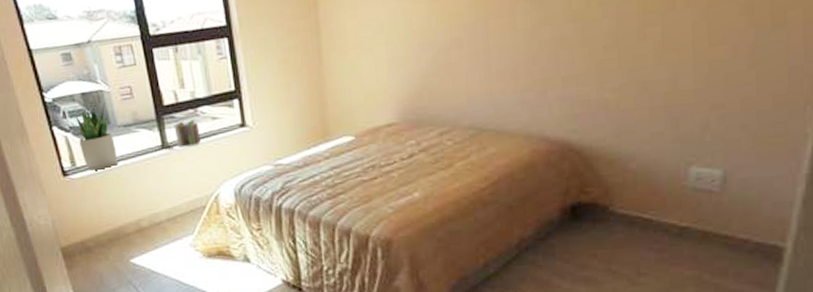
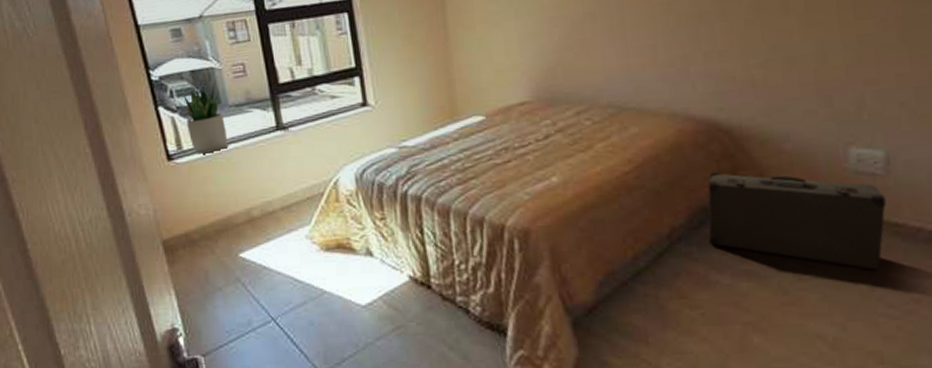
books: present [173,118,201,148] -> none [289,97,319,129]
suitcase: none [553,190,718,277] -> present [707,173,886,270]

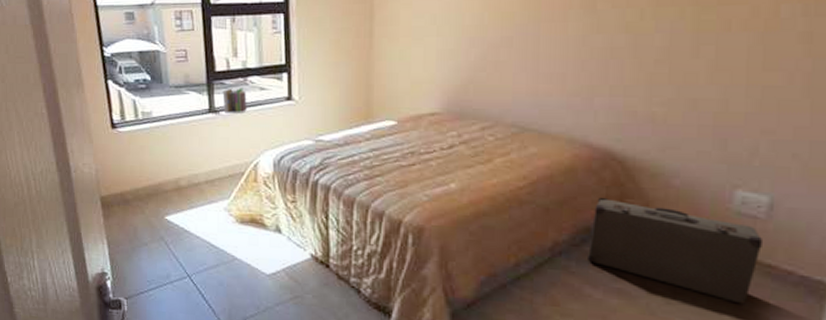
planter: present [183,82,229,154] -> none [129,64,166,126]
books: none [289,97,319,129] -> present [222,86,247,113]

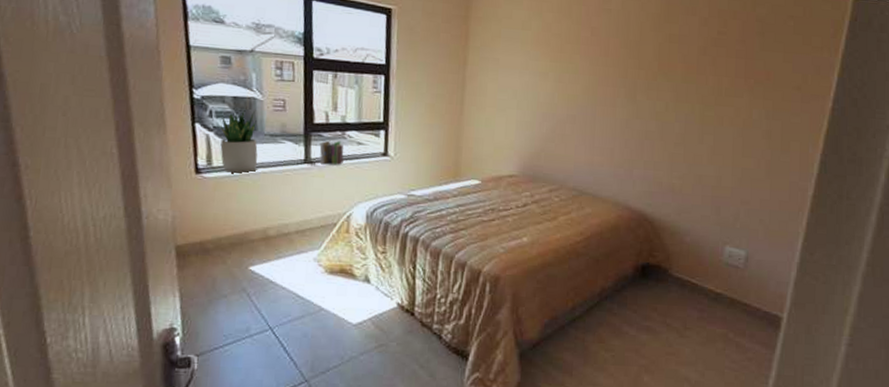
planter: none [129,64,166,126] -> present [219,110,258,174]
suitcase: present [588,198,762,304] -> none [626,251,741,335]

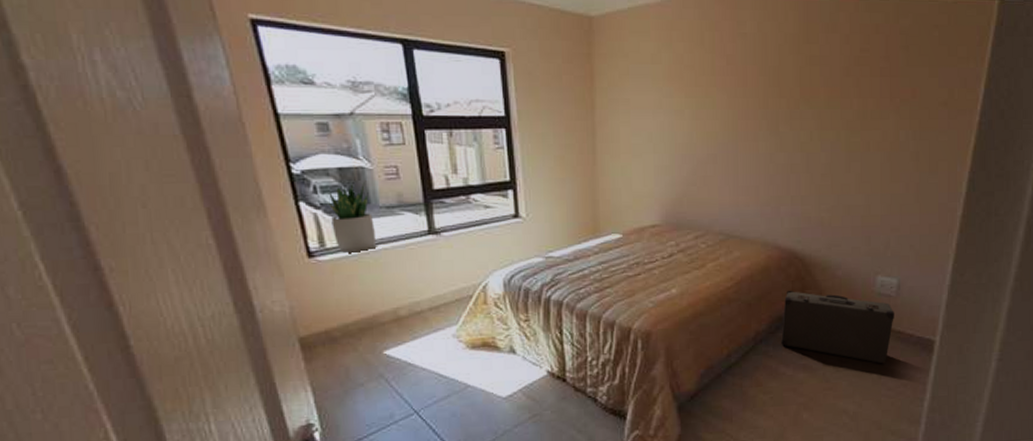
books: present [319,140,344,166] -> none [443,205,471,234]
suitcase: none [626,251,741,335] -> present [781,291,894,364]

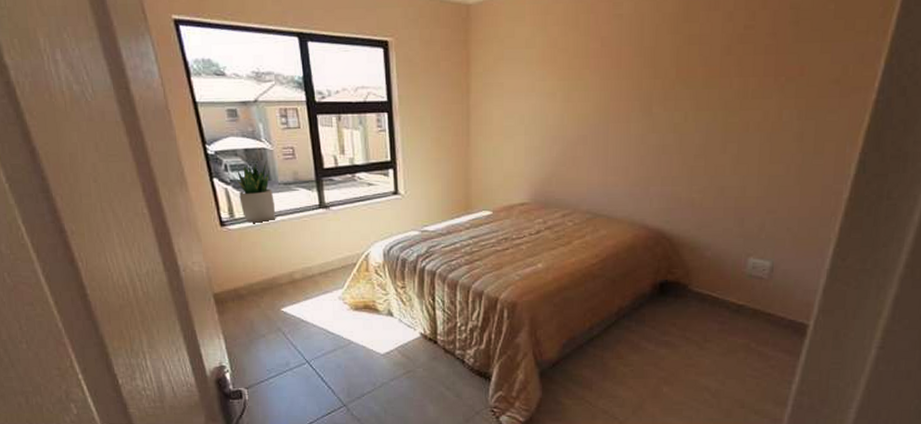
suitcase: present [781,291,894,364] -> none [644,270,765,345]

